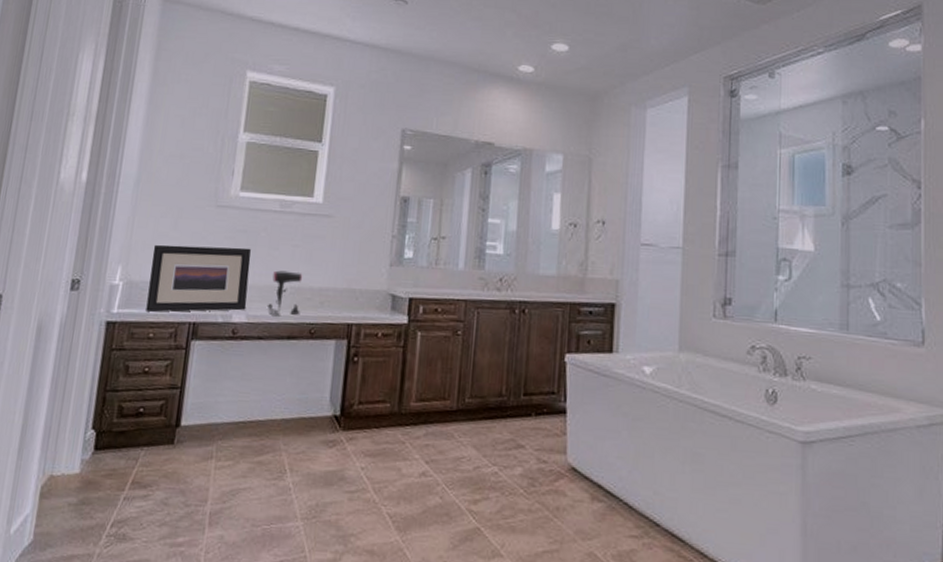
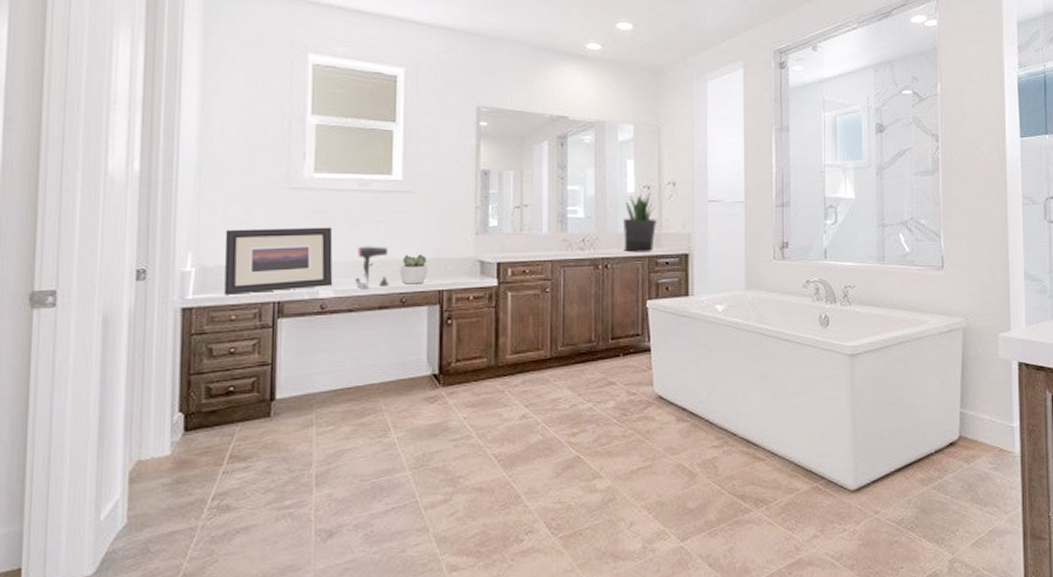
succulent plant: none [311,282,340,316] -> present [400,254,428,284]
planter: none [543,231,582,299] -> present [622,192,656,252]

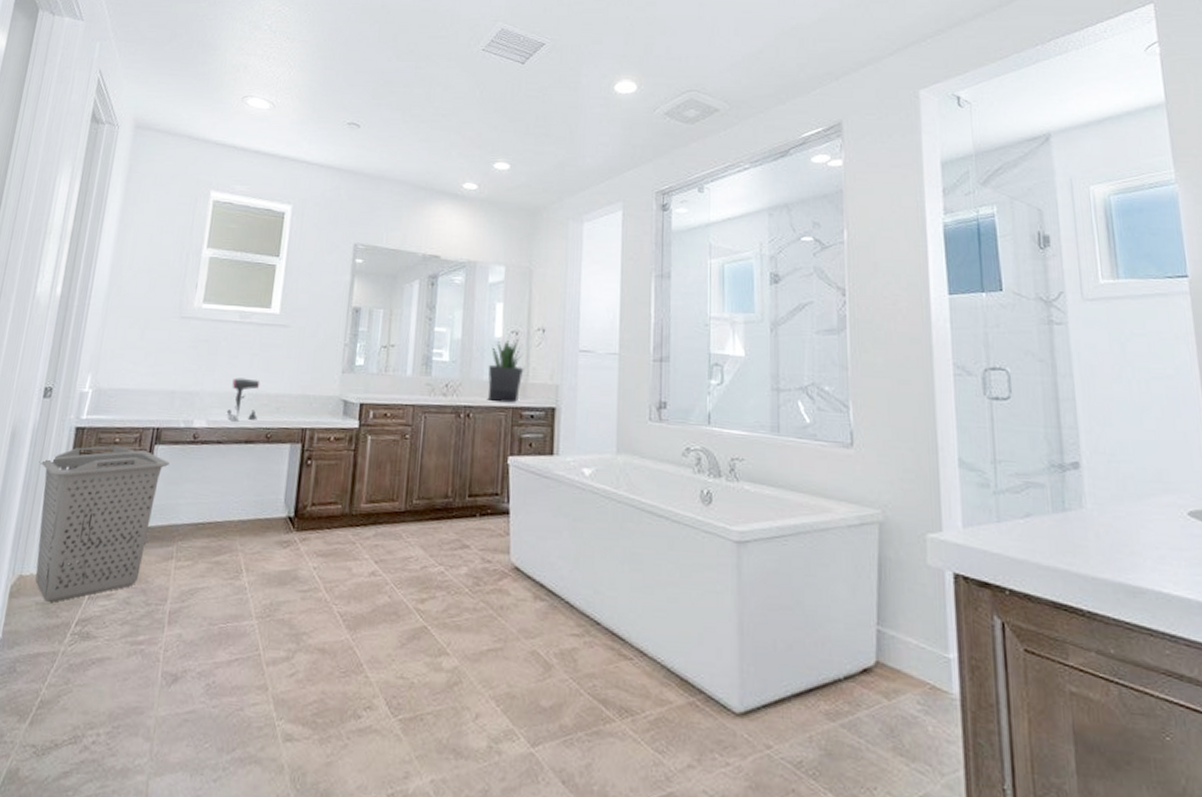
laundry basket: none [142,323,297,482] -> present [35,445,169,602]
picture frame: present [224,227,333,295] -> none [113,354,212,418]
succulent plant: present [400,254,428,284] -> none [268,388,295,420]

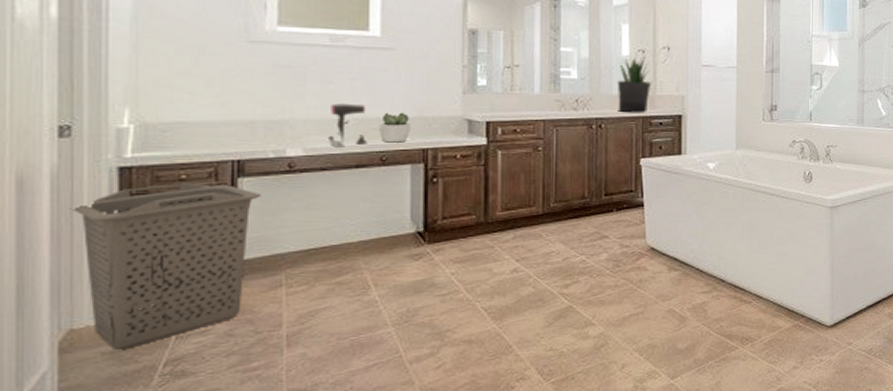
succulent plant: none [268,388,295,420] -> present [379,112,411,143]

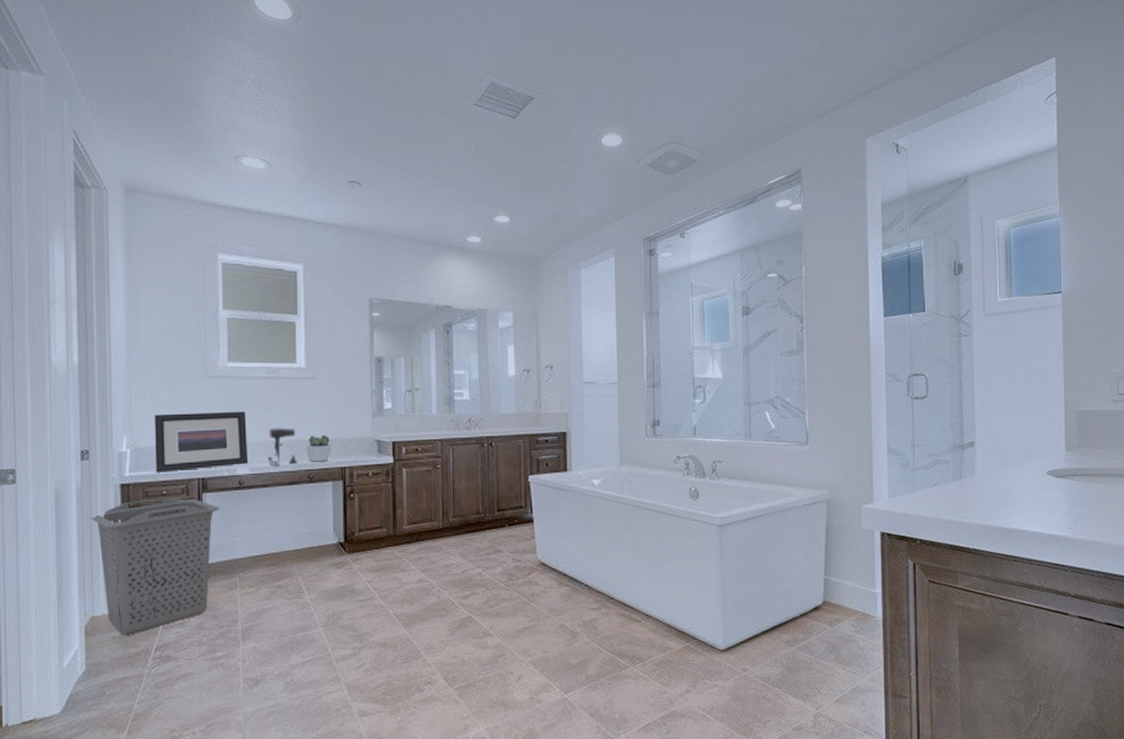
picture frame: none [170,83,303,153] -> present [154,411,249,472]
planter: present [617,56,651,113] -> none [505,375,536,431]

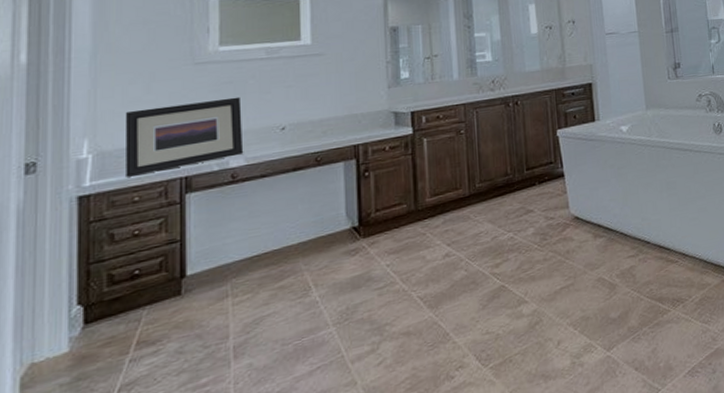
laundry basket: present [89,497,220,635] -> none [33,202,207,379]
hair dryer: present [267,428,297,467] -> none [266,110,302,154]
succulent plant: present [307,434,331,462] -> none [313,112,342,144]

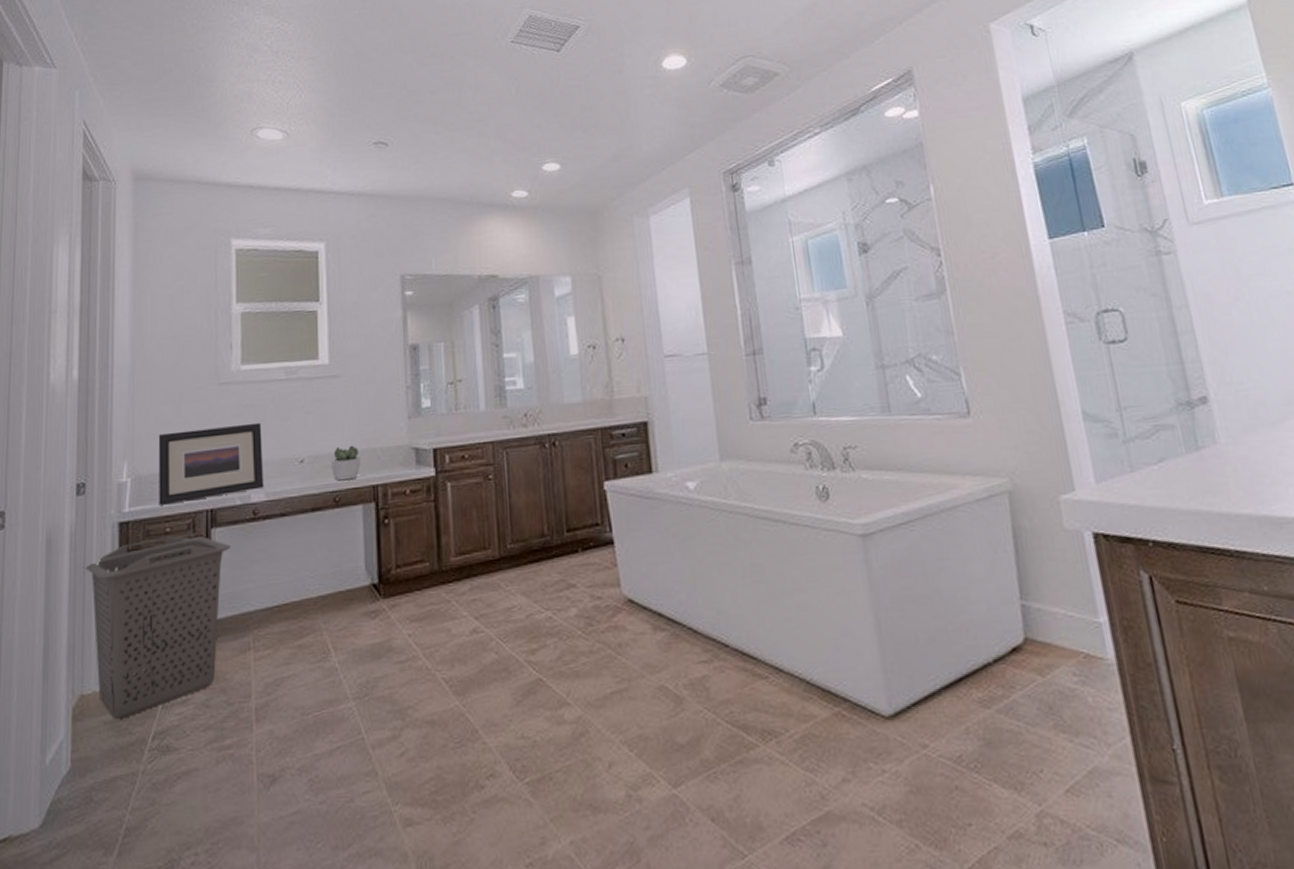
laundry basket: none [33,202,207,379] -> present [83,536,231,719]
succulent plant: none [313,112,342,144] -> present [332,445,361,481]

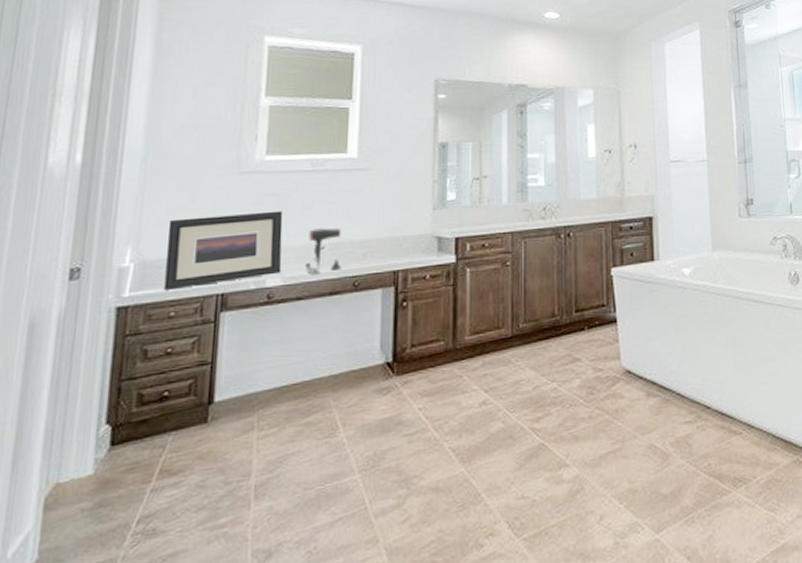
laundry basket: present [83,536,231,719] -> none [70,320,240,505]
hair dryer: none [285,440,320,490] -> present [304,228,342,275]
succulent plant: present [332,445,361,481] -> none [353,233,383,267]

